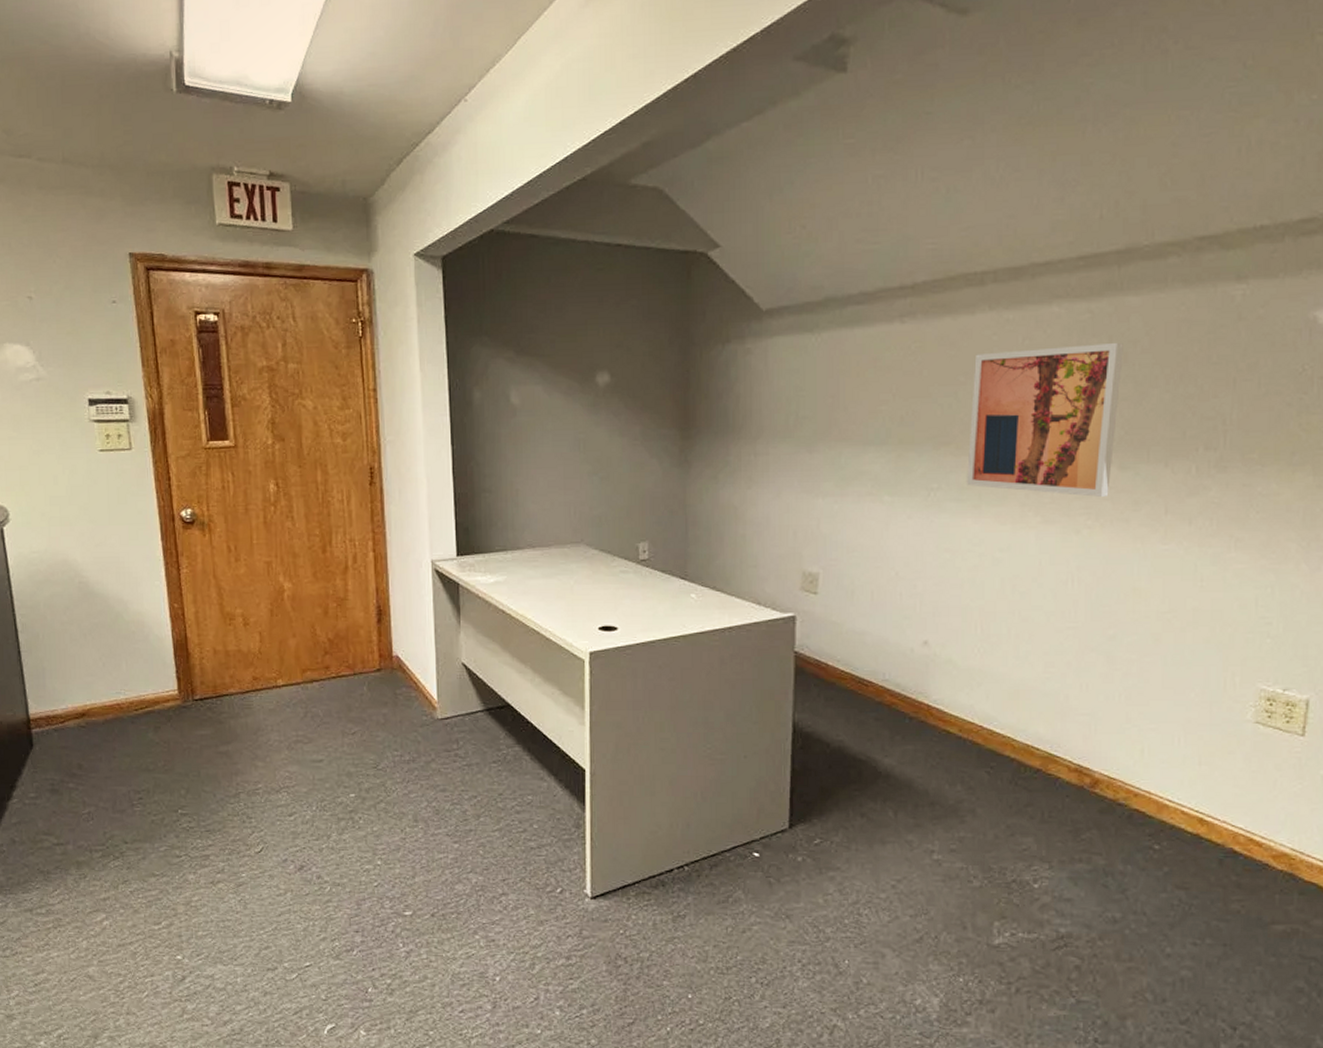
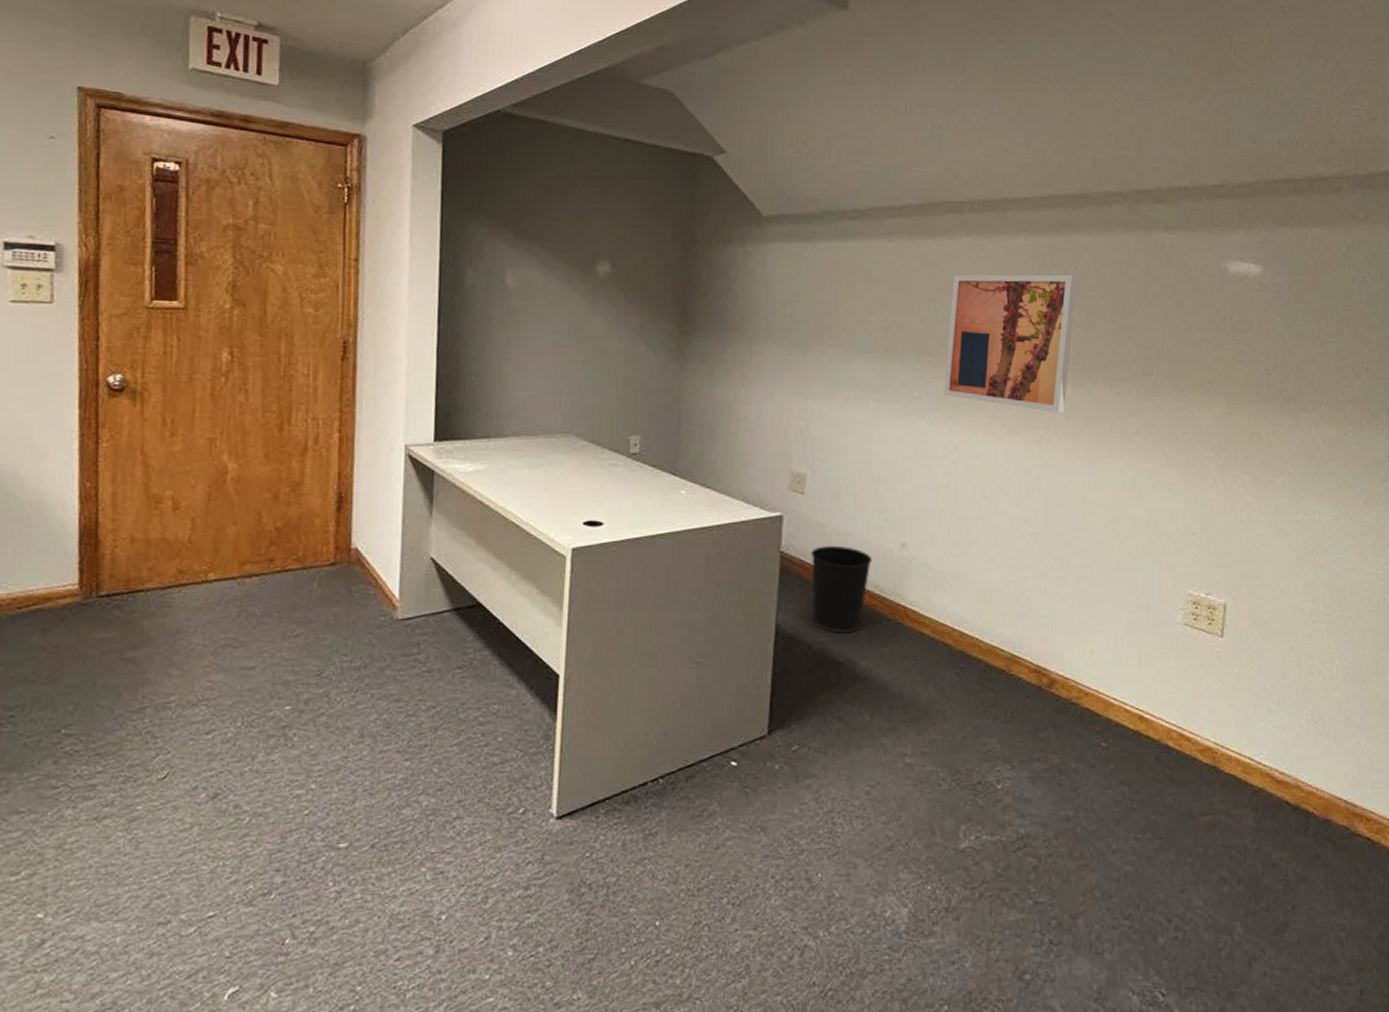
wastebasket: none [826,645,893,732] -> present [810,546,873,633]

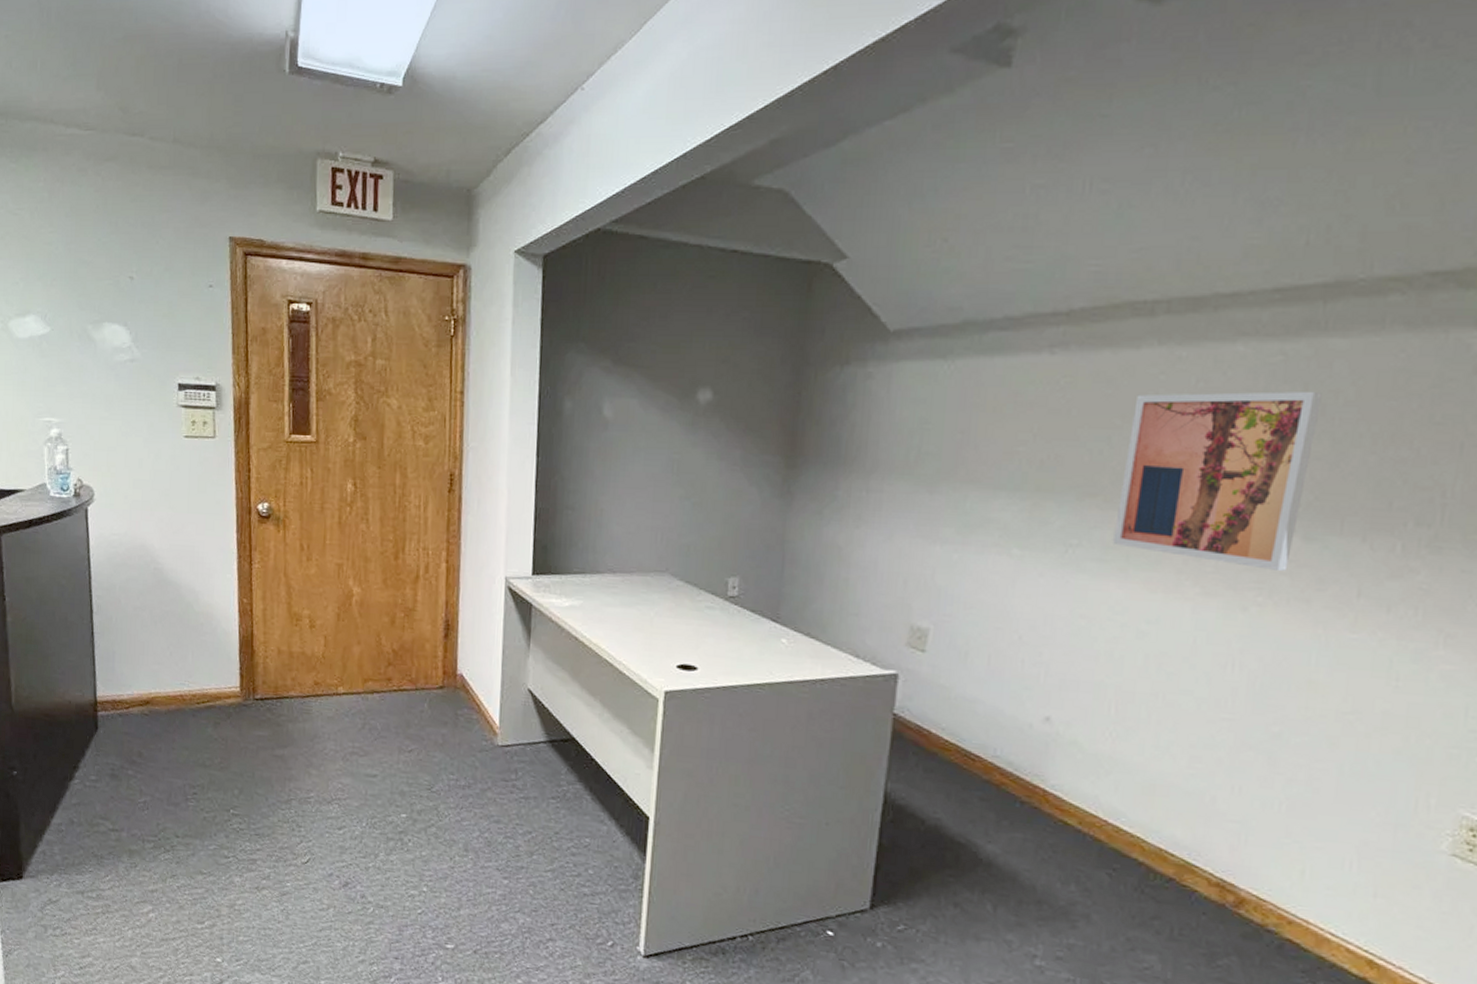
wastebasket: present [810,546,873,633] -> none [928,712,1007,813]

